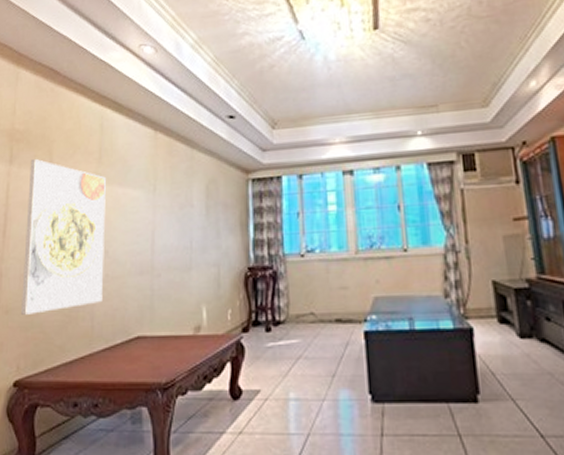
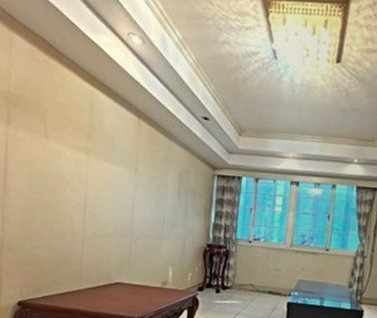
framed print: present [21,159,106,315] -> none [22,124,94,254]

